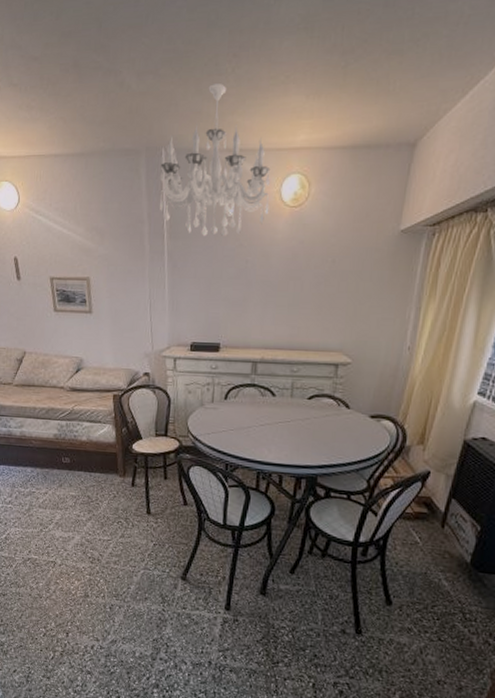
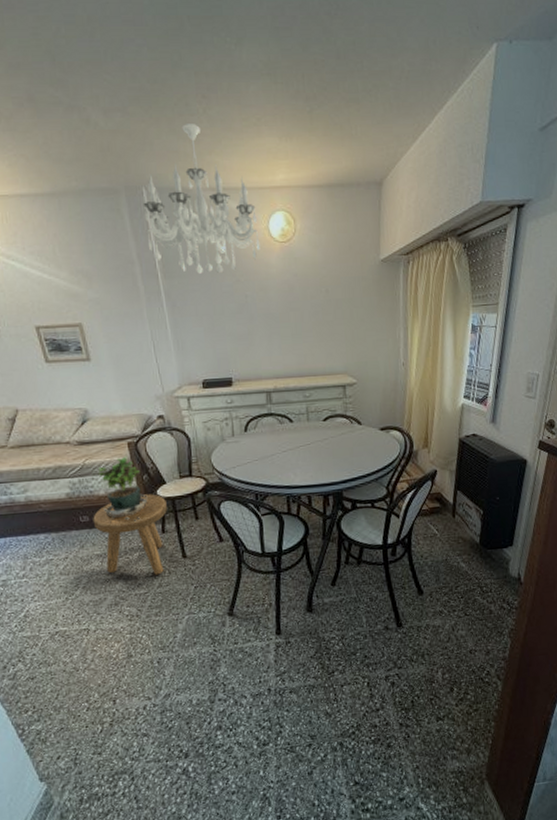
stool: none [73,446,140,526] -> present [93,494,167,575]
potted plant: none [83,407,124,471] -> present [97,456,148,521]

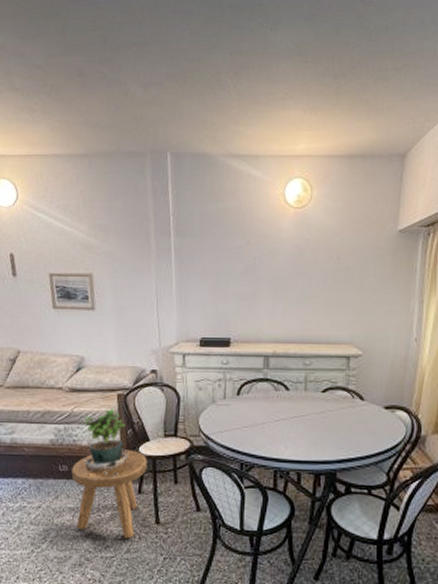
chandelier: present [143,124,260,275] -> none [165,97,274,235]

